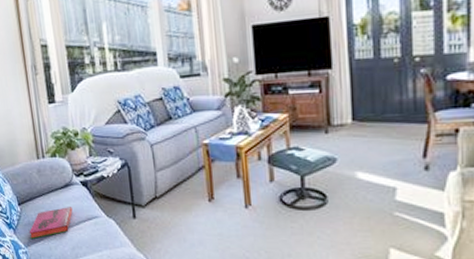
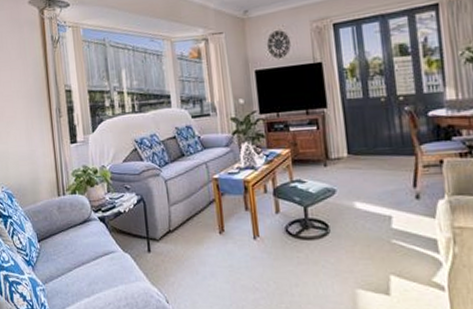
hardback book: present [29,207,73,239] -> none [48,242,91,275]

